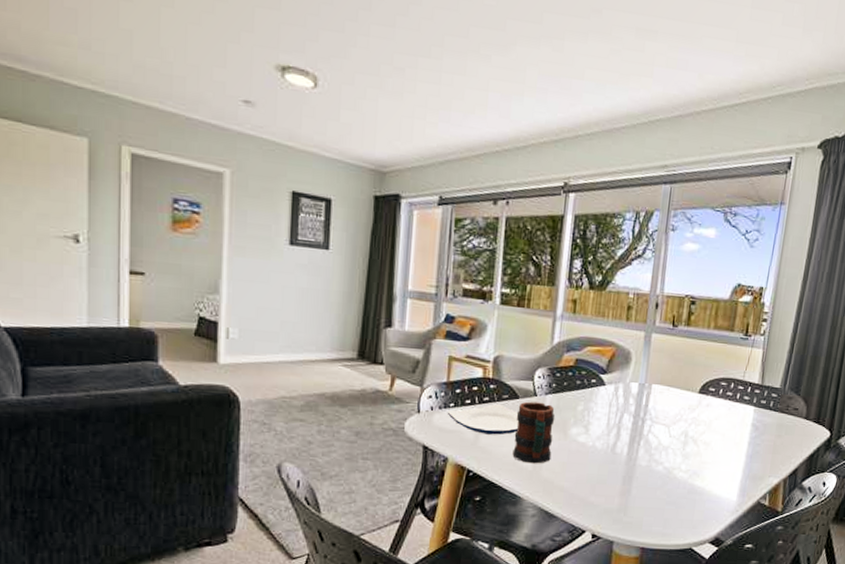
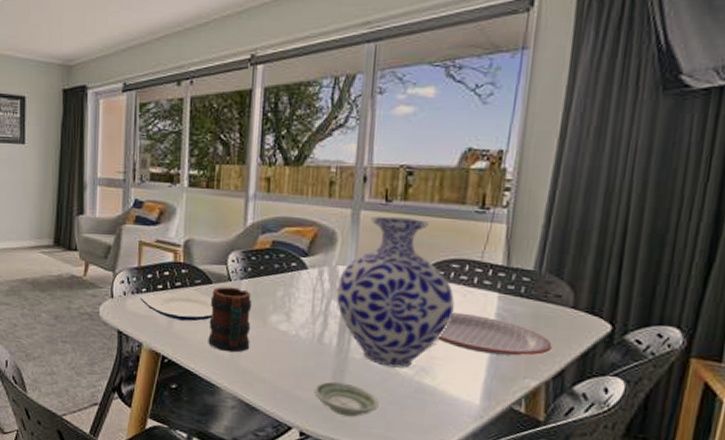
saucer: none [606,487,660,518] -> present [314,381,379,417]
vase: none [628,339,722,473] -> present [336,216,455,368]
plate: none [707,423,790,459] -> present [437,312,552,356]

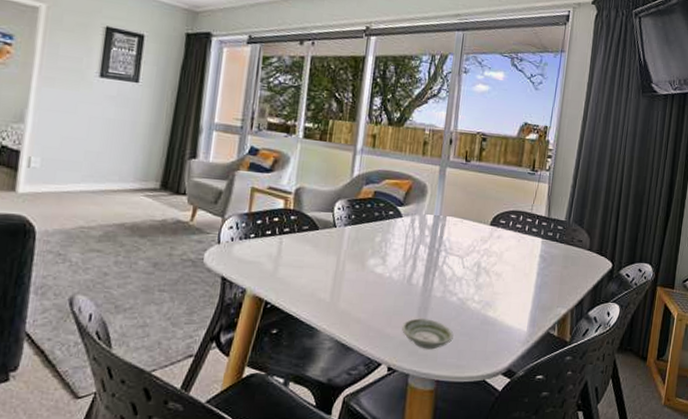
plate: present [139,288,213,322] -> none [247,234,318,266]
mug: present [208,286,252,353] -> none [311,232,354,295]
vase: present [336,216,455,368] -> none [424,173,512,303]
plate: present [437,312,552,356] -> none [499,254,576,289]

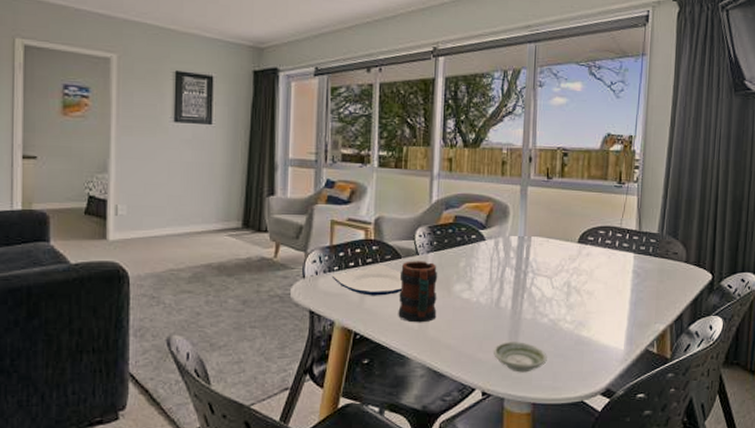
plate: none [247,234,318,266] -> present [331,264,402,296]
mug: none [311,232,354,295] -> present [398,260,438,323]

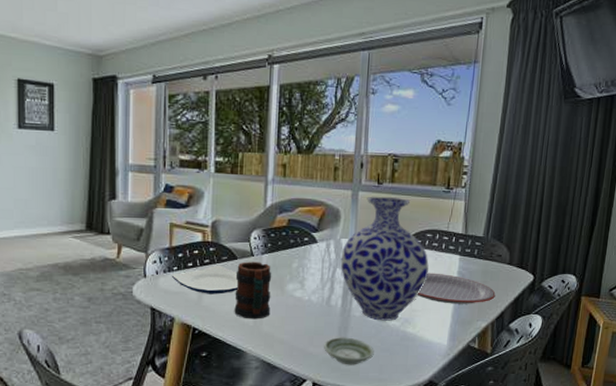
vase: none [509,191,602,324] -> present [340,196,429,321]
plate: none [591,272,673,305] -> present [417,272,496,304]

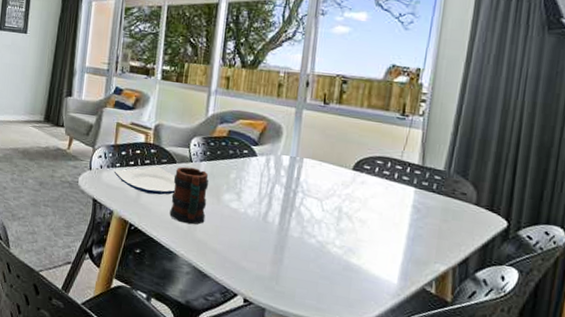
saucer: present [324,337,374,365] -> none [258,255,313,289]
vase: present [340,196,429,321] -> none [279,116,378,248]
plate: present [417,272,496,304] -> none [363,201,458,243]

